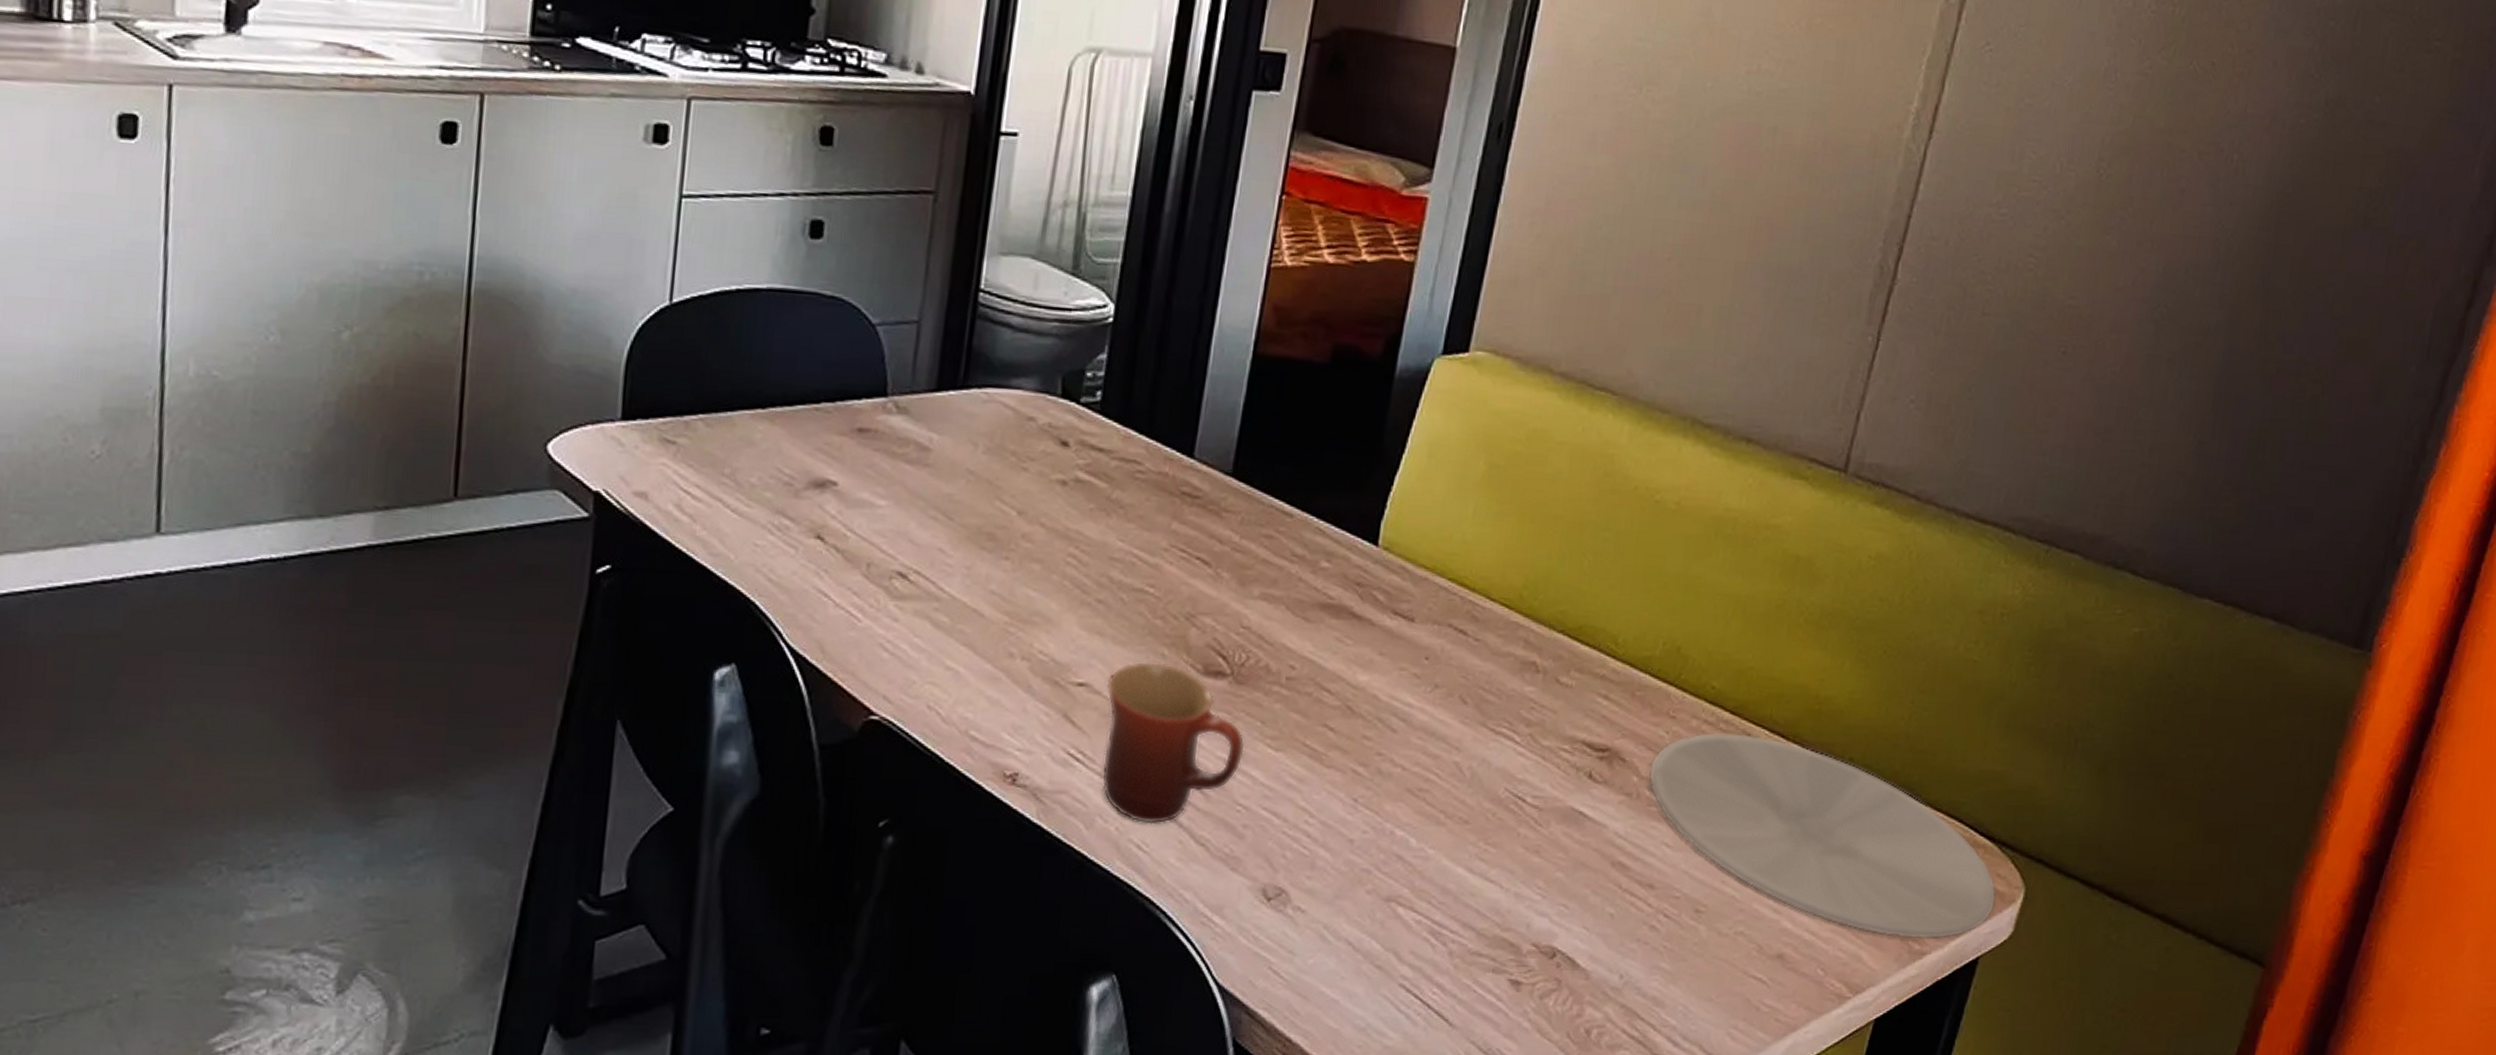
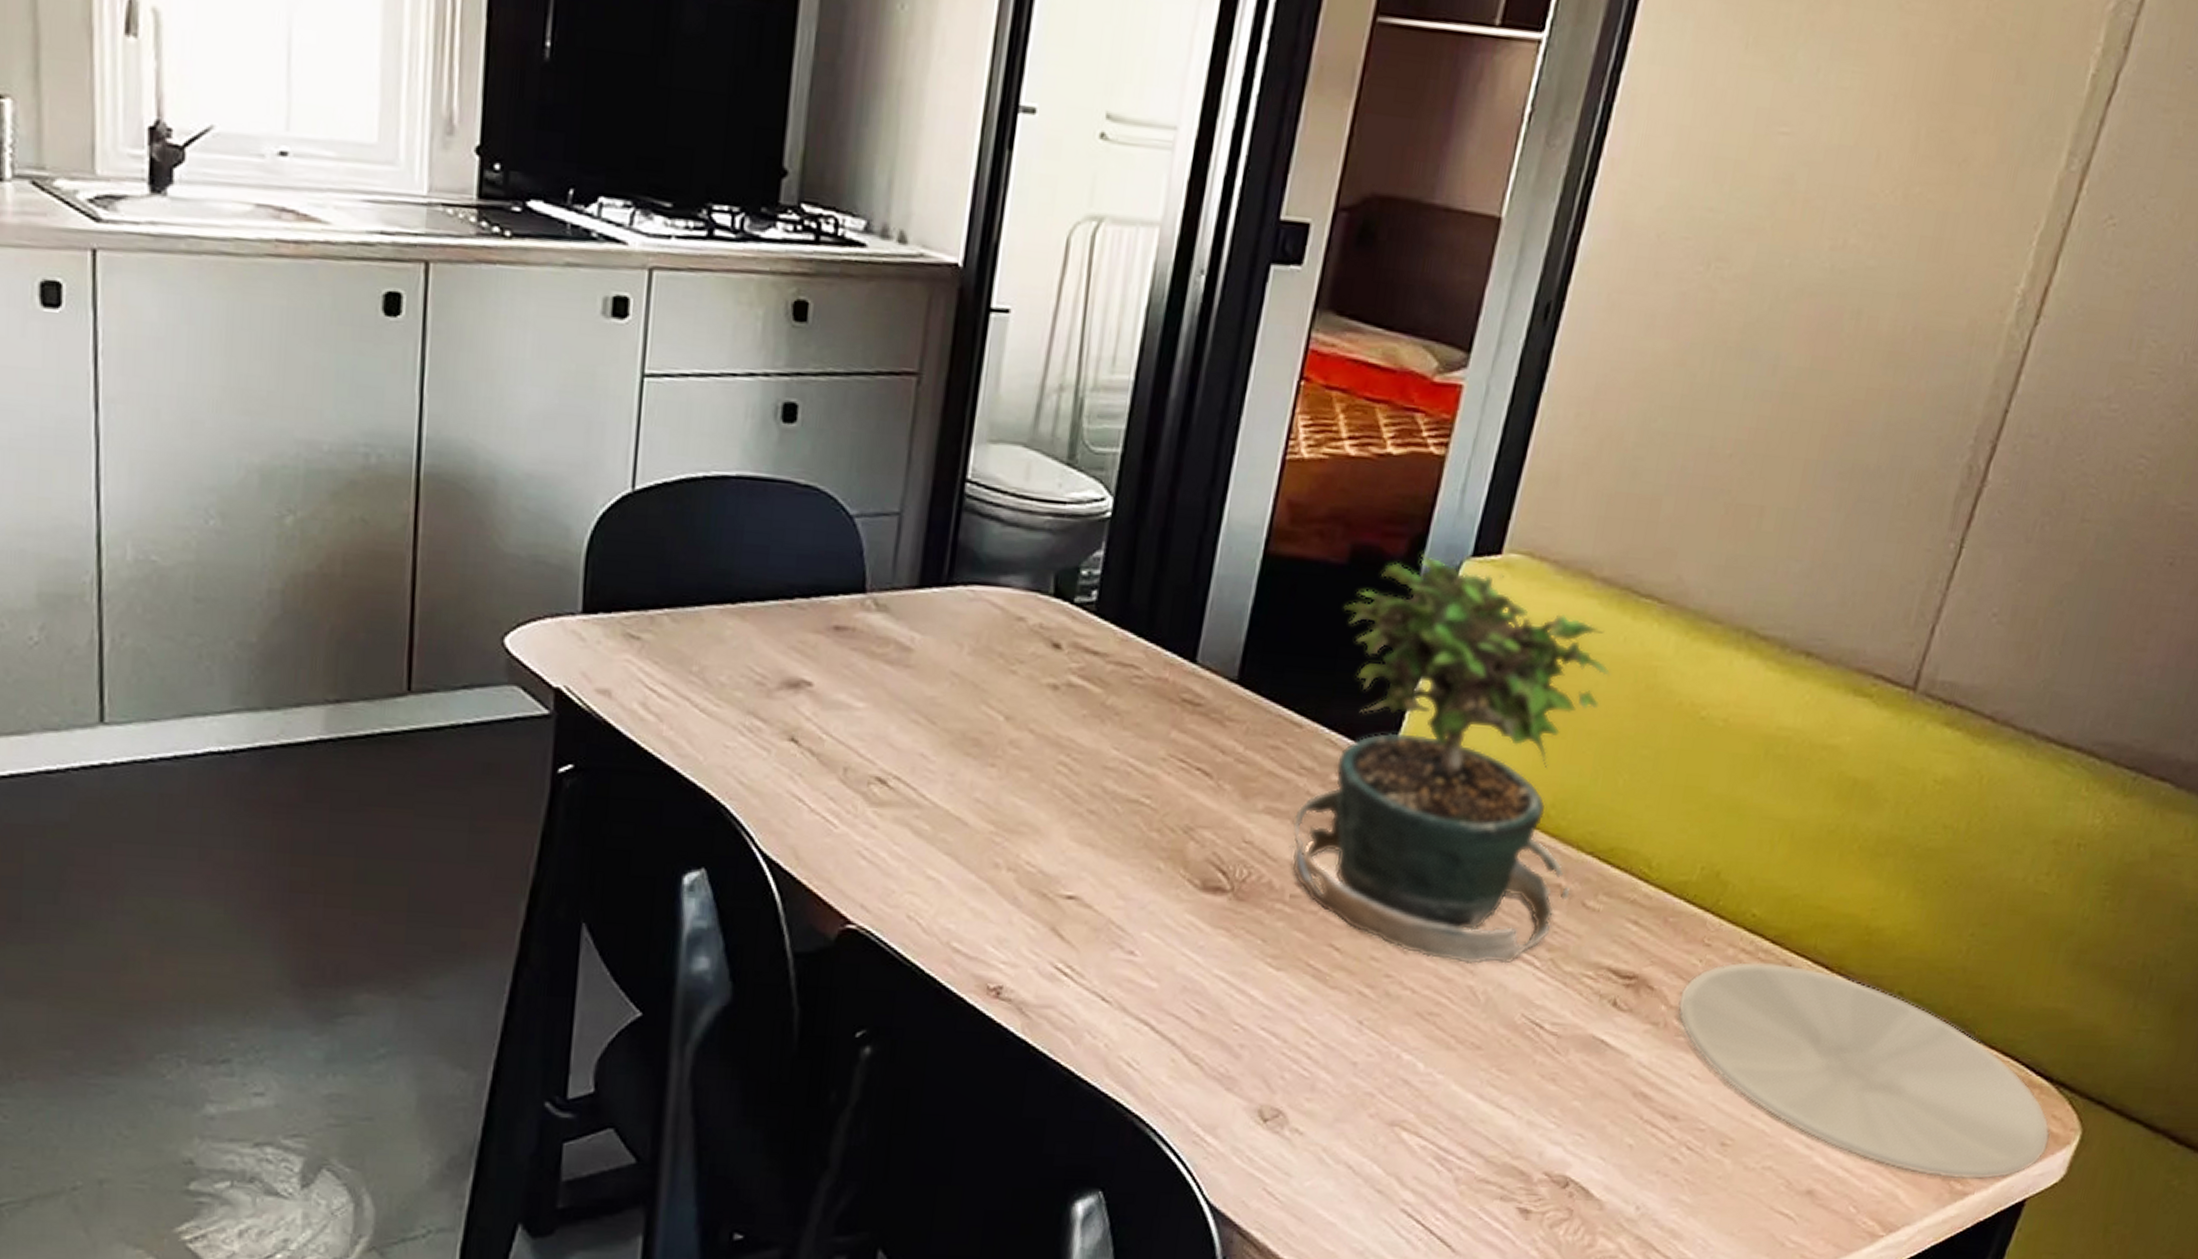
mug: present [1101,661,1245,825] -> none [1090,874,1244,1042]
potted plant: none [1284,351,1572,742] -> present [1289,553,1611,965]

